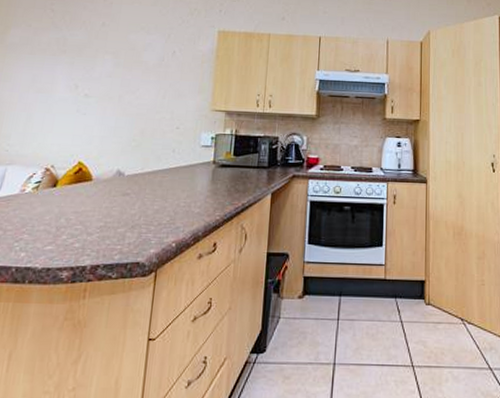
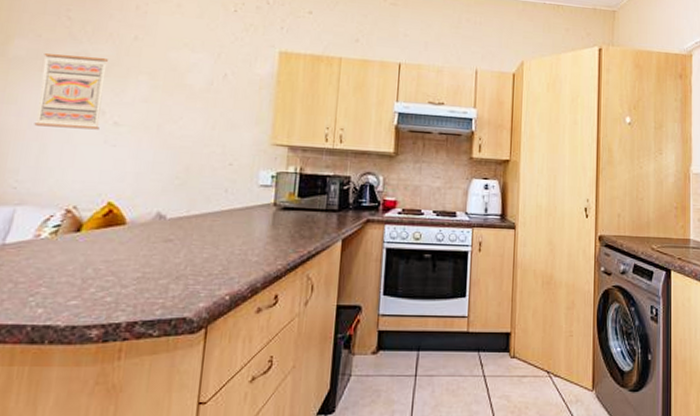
wall art: none [23,40,81,101] -> present [34,54,108,130]

